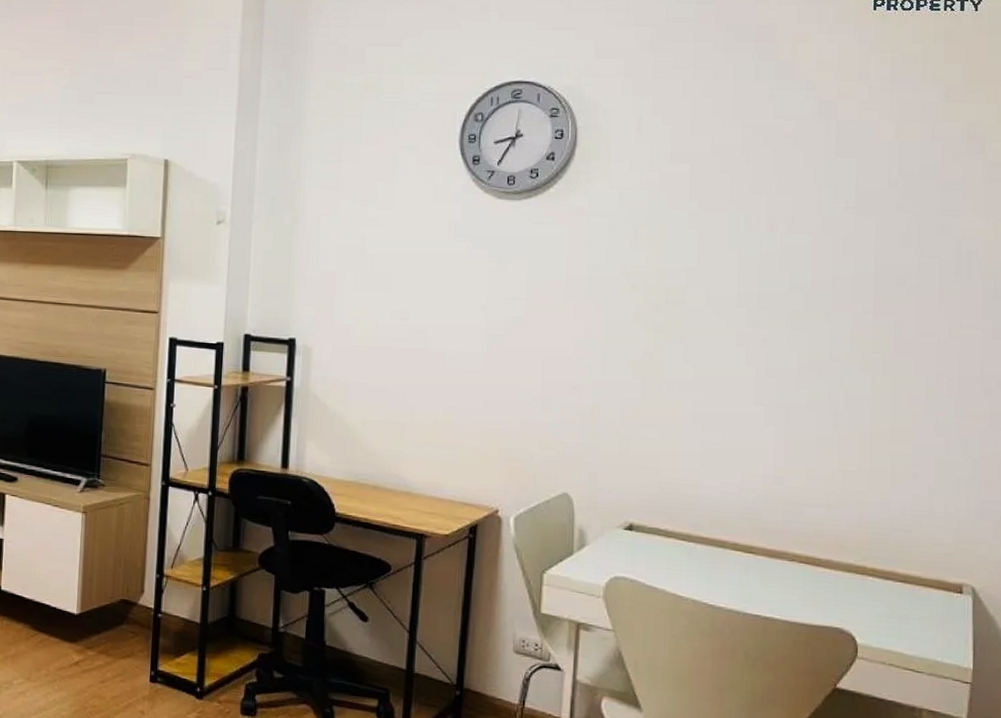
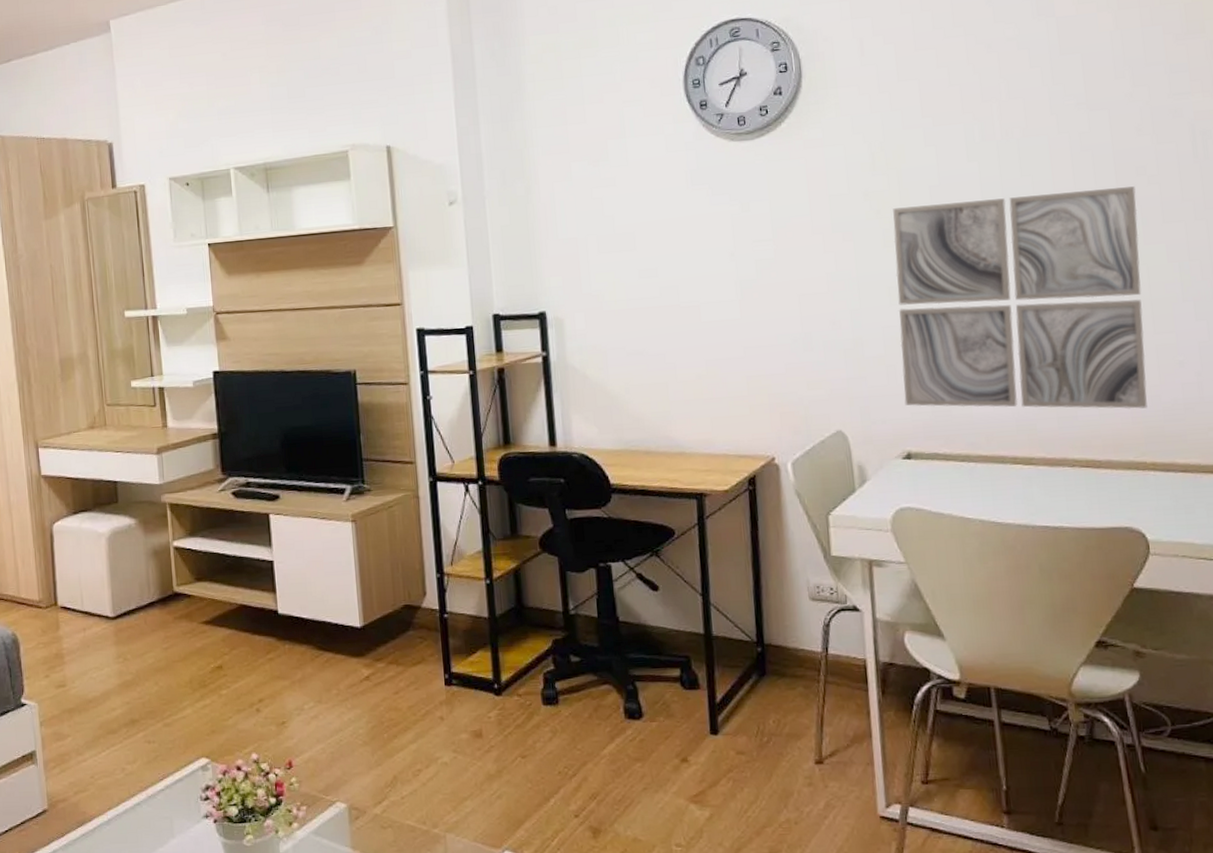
wall art: none [634,285,893,514] -> present [893,186,1148,409]

